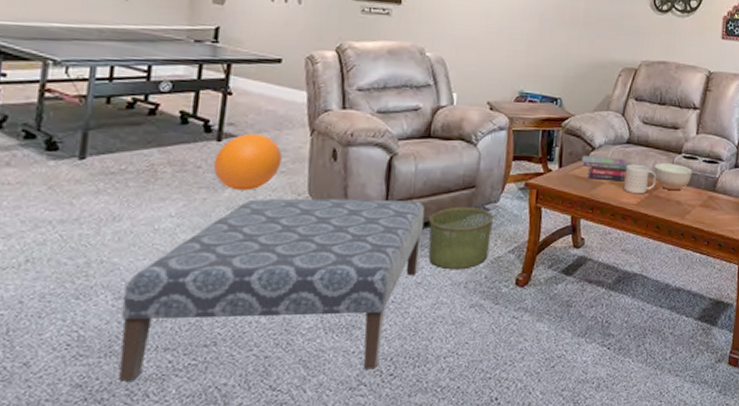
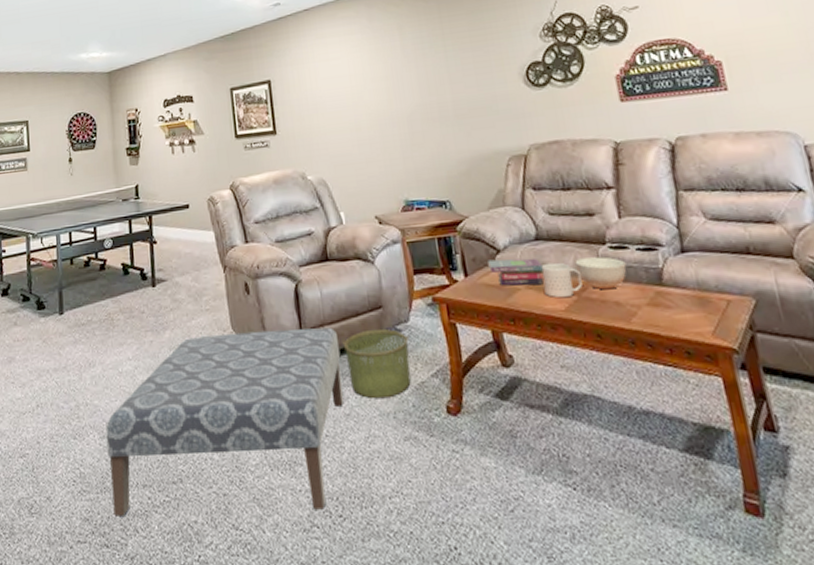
ball: present [213,133,282,191] -> none [152,276,205,331]

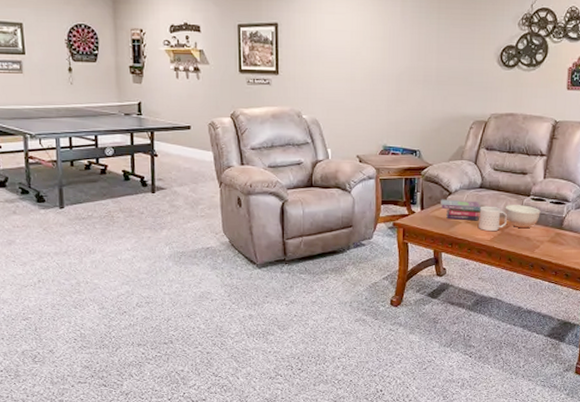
ottoman: present [106,327,343,516] -> none [105,236,314,365]
basket: present [342,328,411,399] -> none [316,242,371,292]

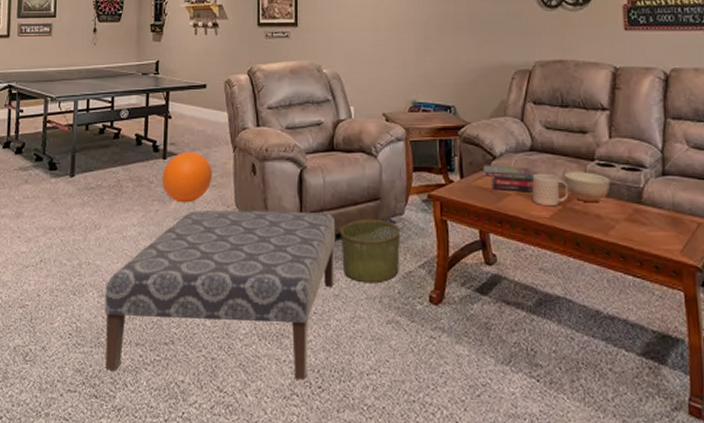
ottoman: none [105,236,314,365] -> present [104,209,336,380]
ball: none [151,186,201,231] -> present [161,151,212,203]
basket: none [316,242,371,292] -> present [339,218,403,284]

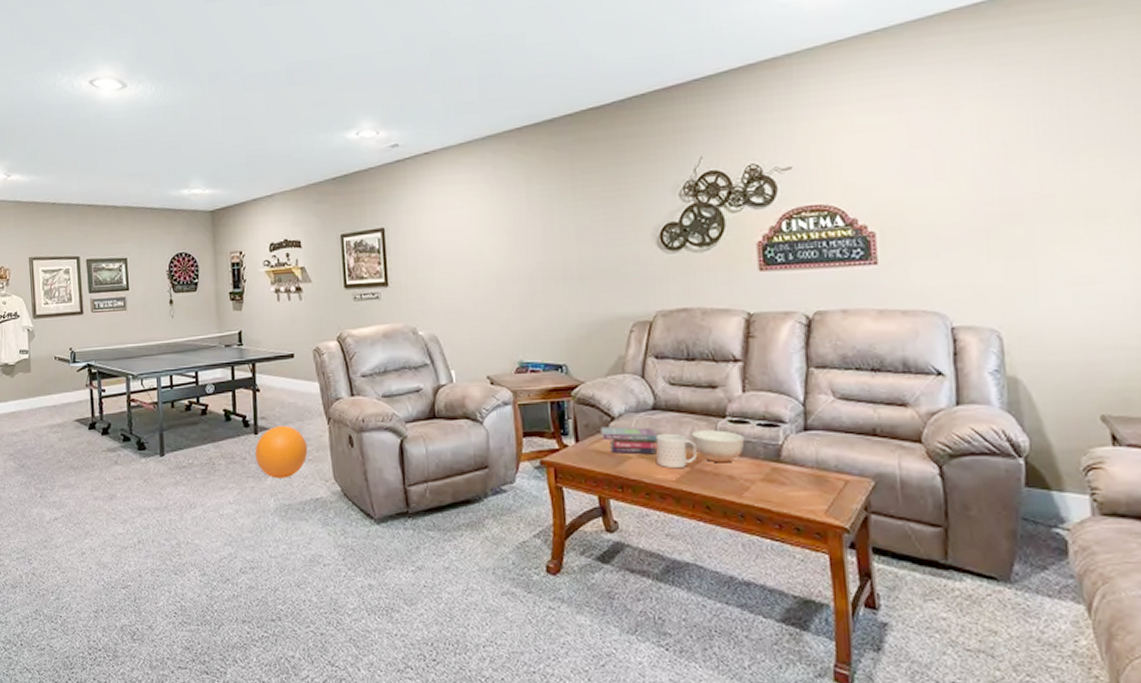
ottoman: present [104,209,336,380] -> none [206,483,443,653]
basket: present [339,218,403,284] -> none [445,488,514,555]

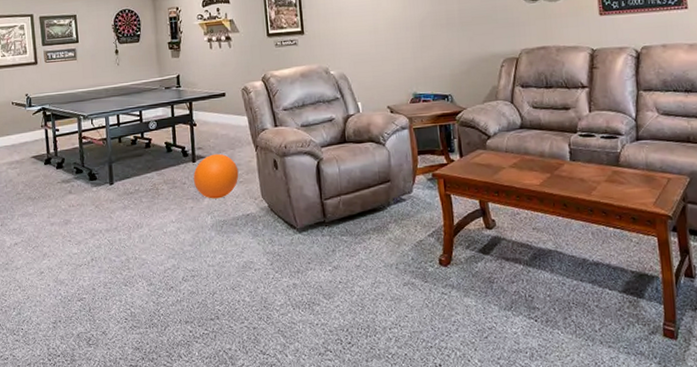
books: present [601,426,657,455] -> none [480,143,525,165]
mug: present [655,433,697,469] -> none [523,147,555,176]
bowl: present [691,430,745,463] -> none [551,143,592,169]

